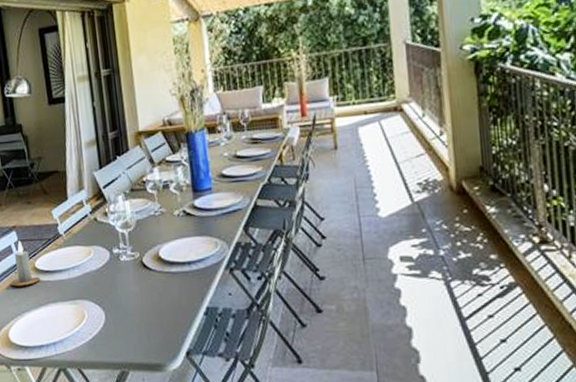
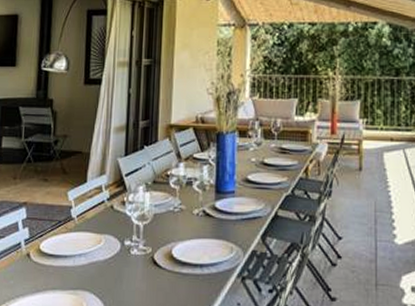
candle: present [10,241,41,287] -> none [9,219,43,268]

